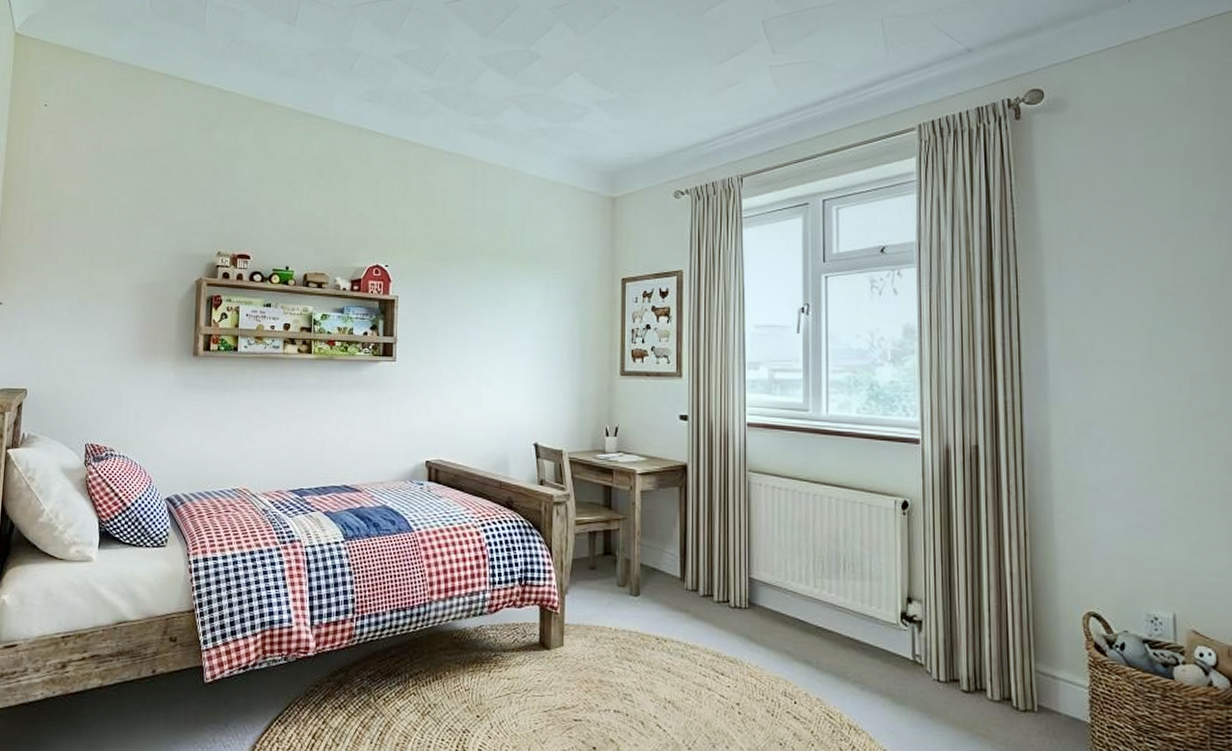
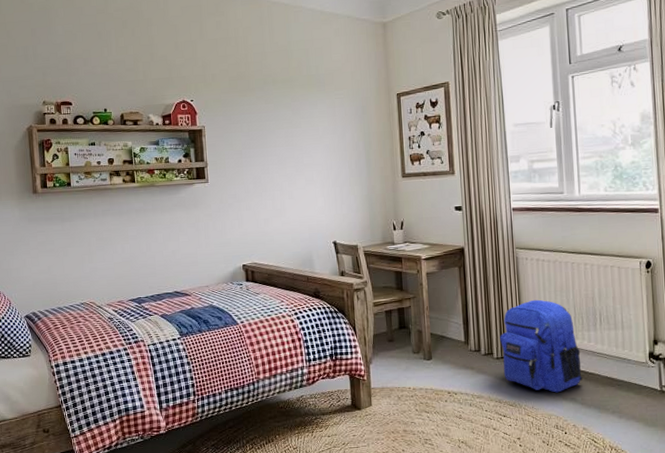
backpack: none [723,534,819,651] -> present [500,299,582,393]

